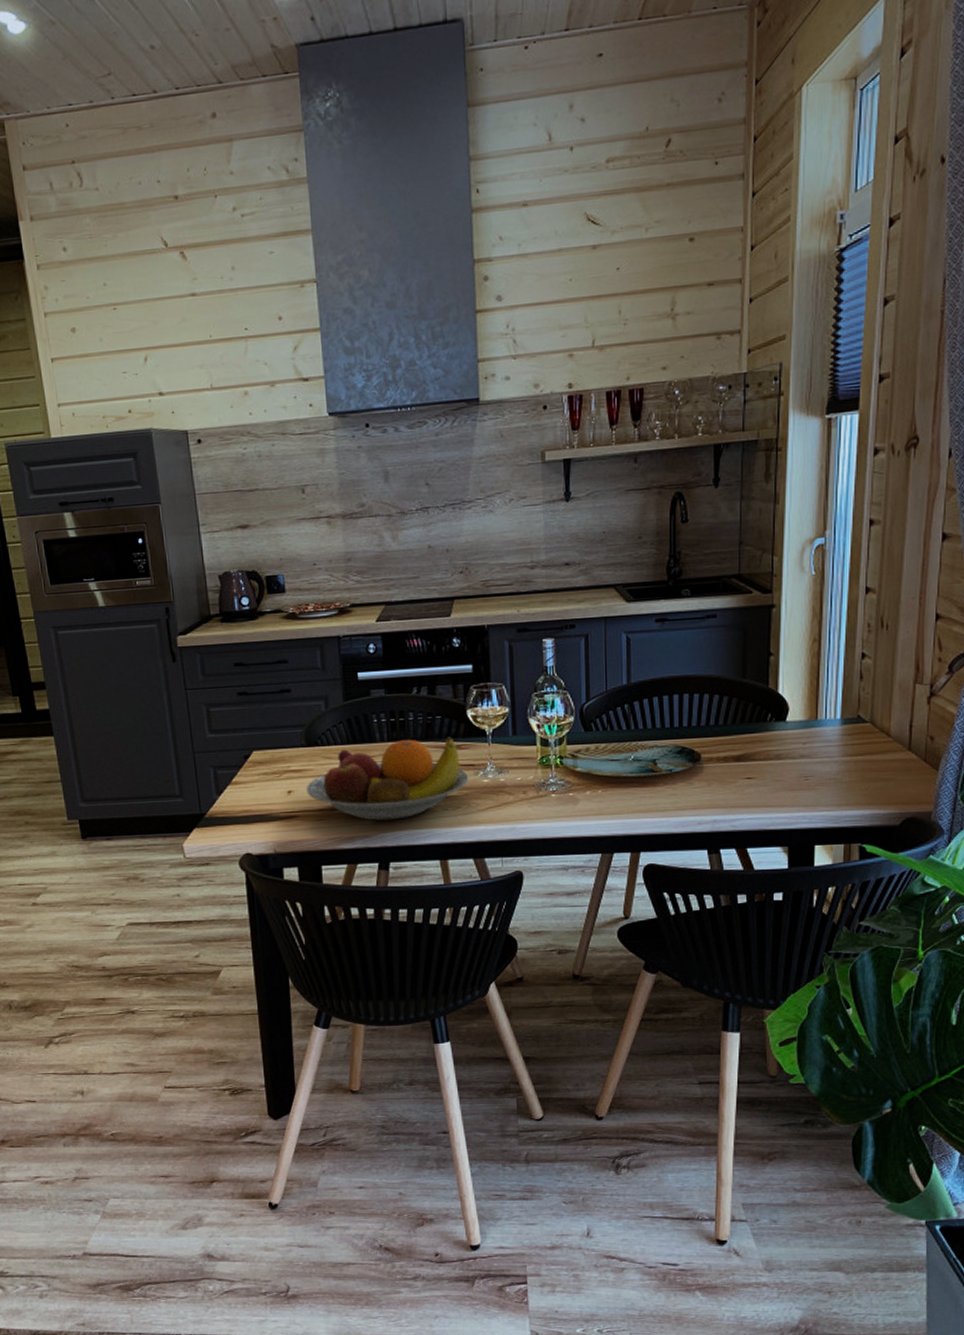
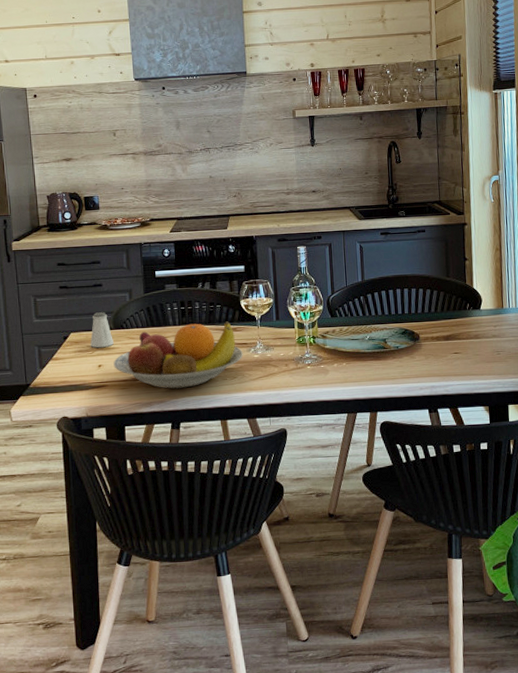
saltshaker: none [277,725,306,769] -> present [90,312,114,348]

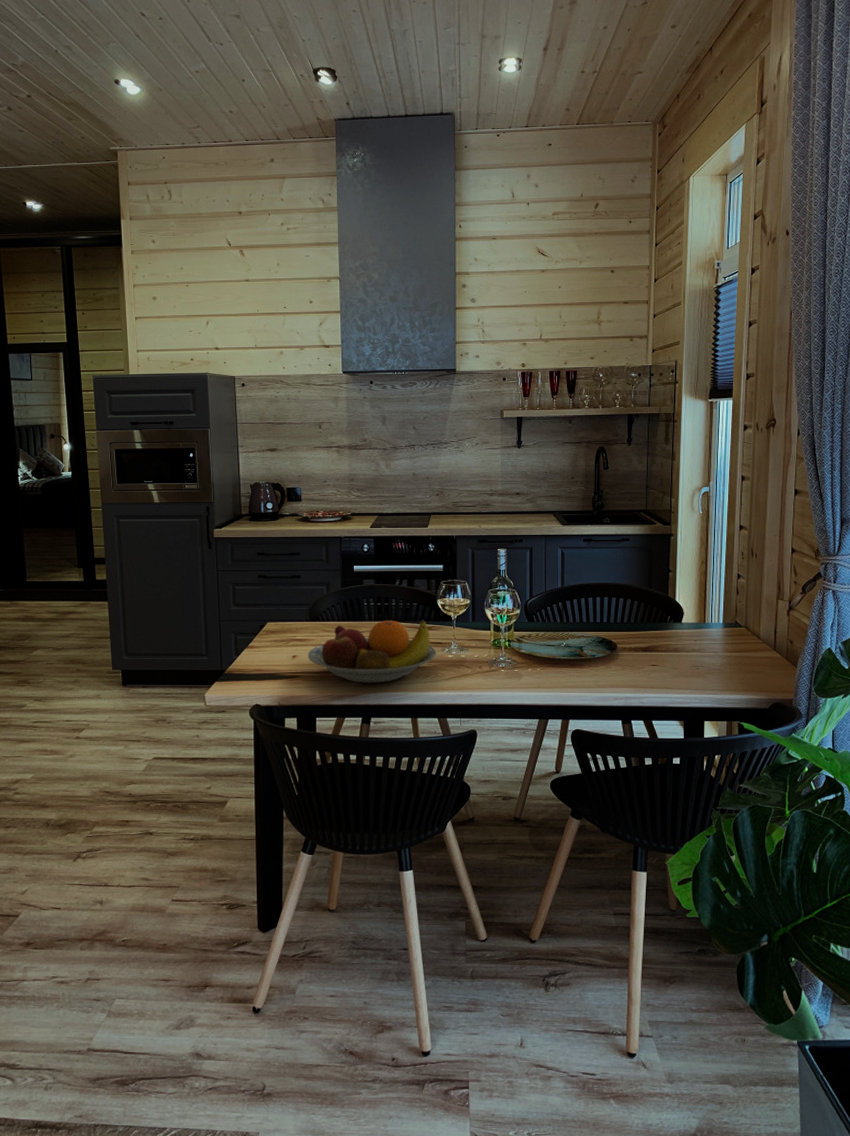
saltshaker: present [90,312,114,348] -> none [285,603,309,638]

